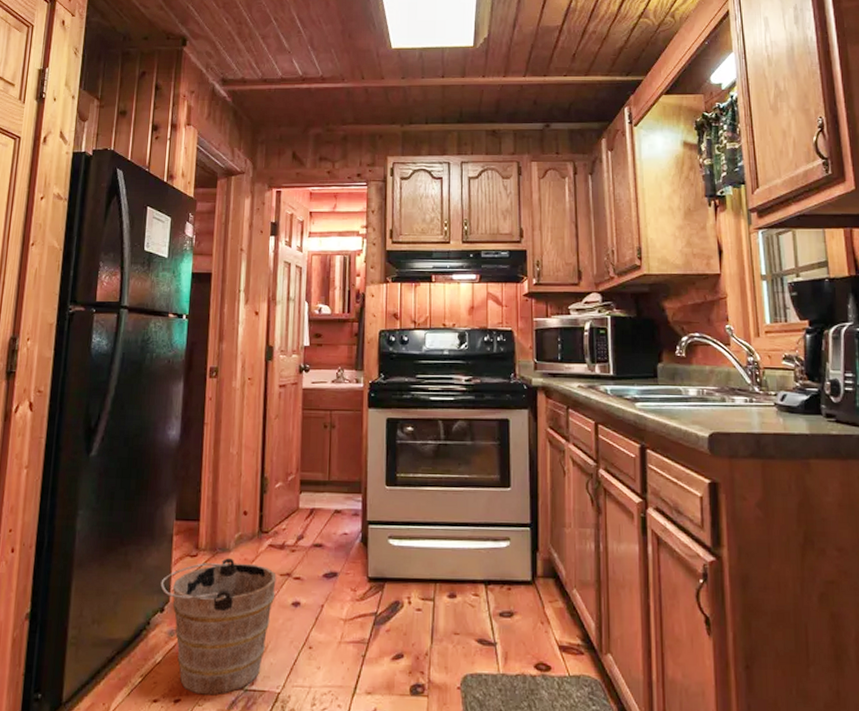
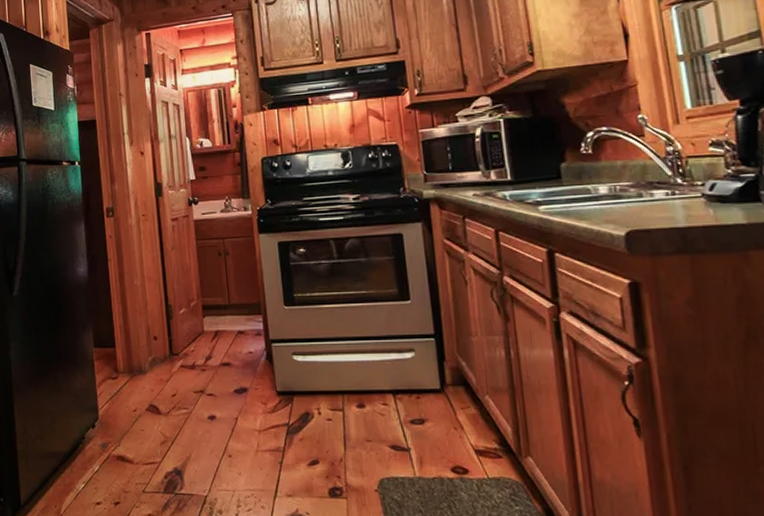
bucket: present [160,558,277,695] -> none [89,379,192,499]

